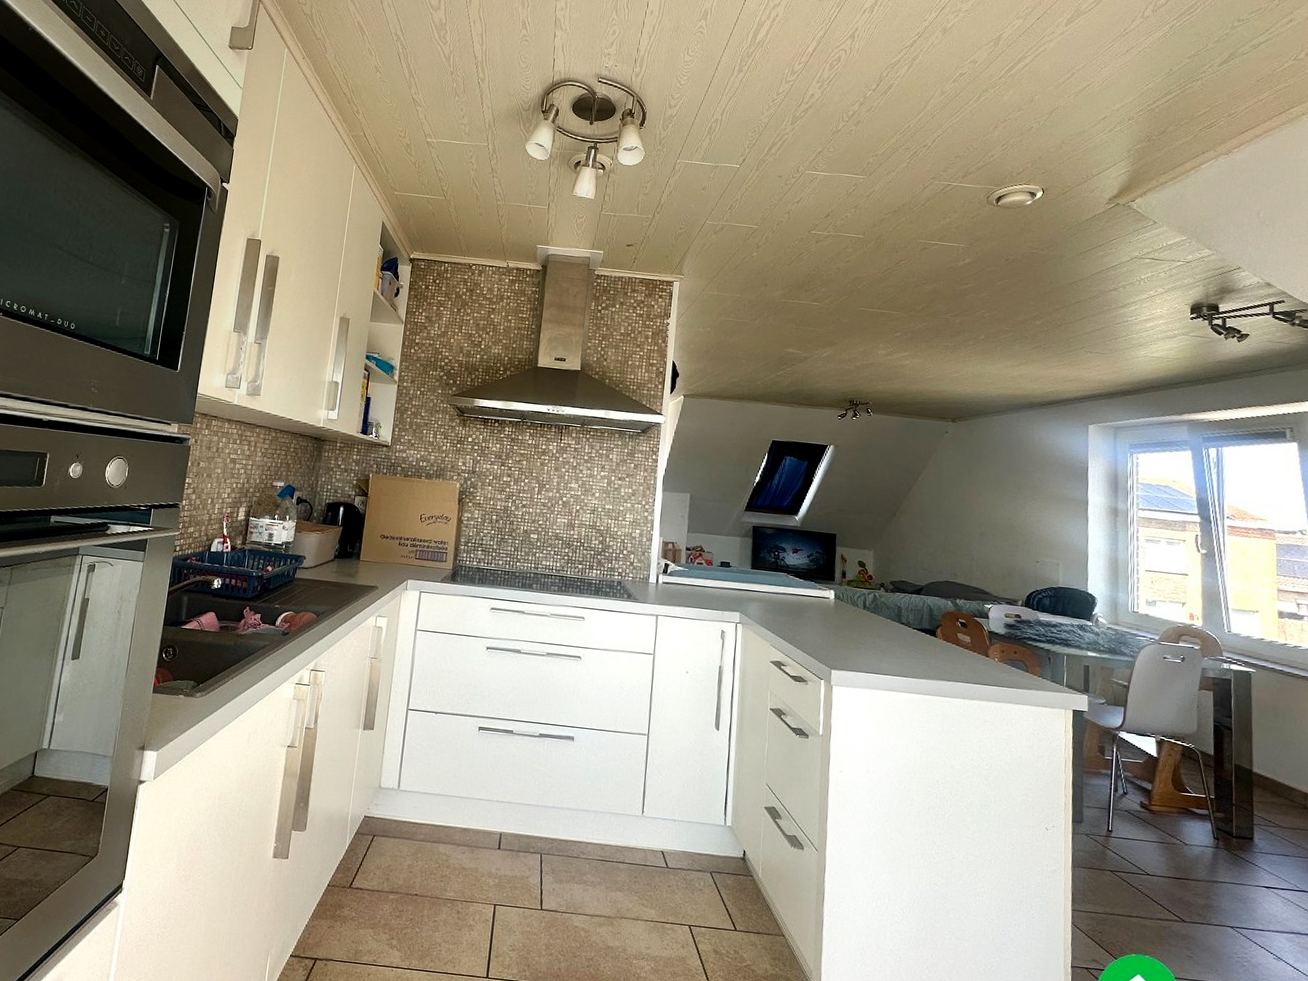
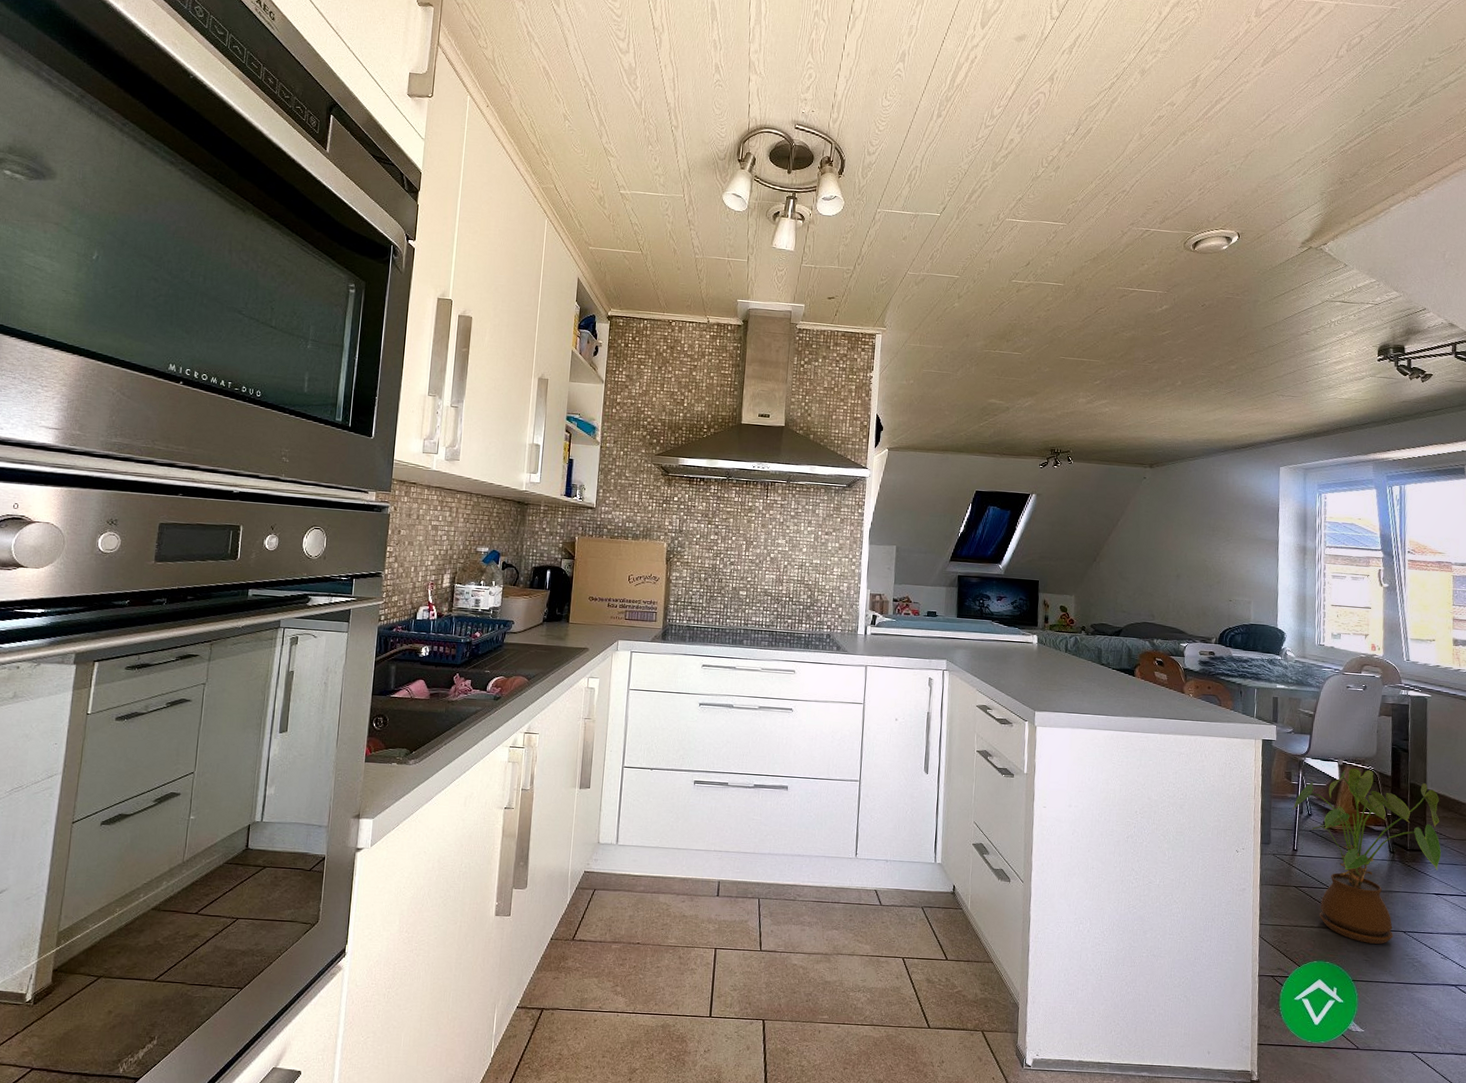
house plant: none [1106,745,1271,940] -> present [1292,768,1442,944]

